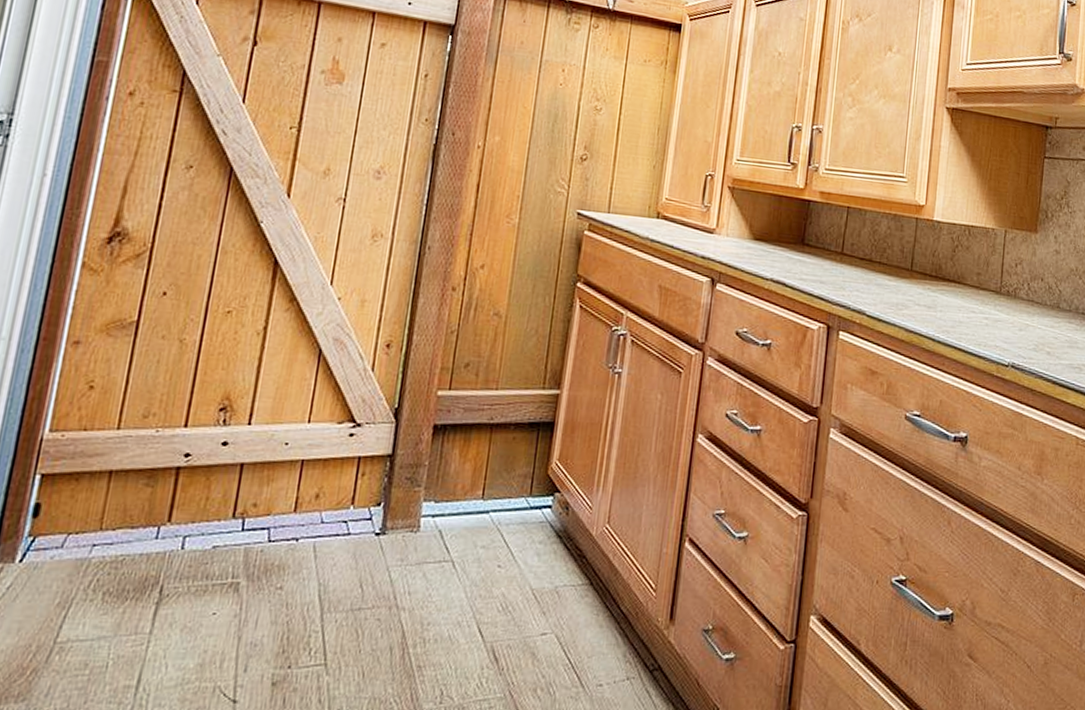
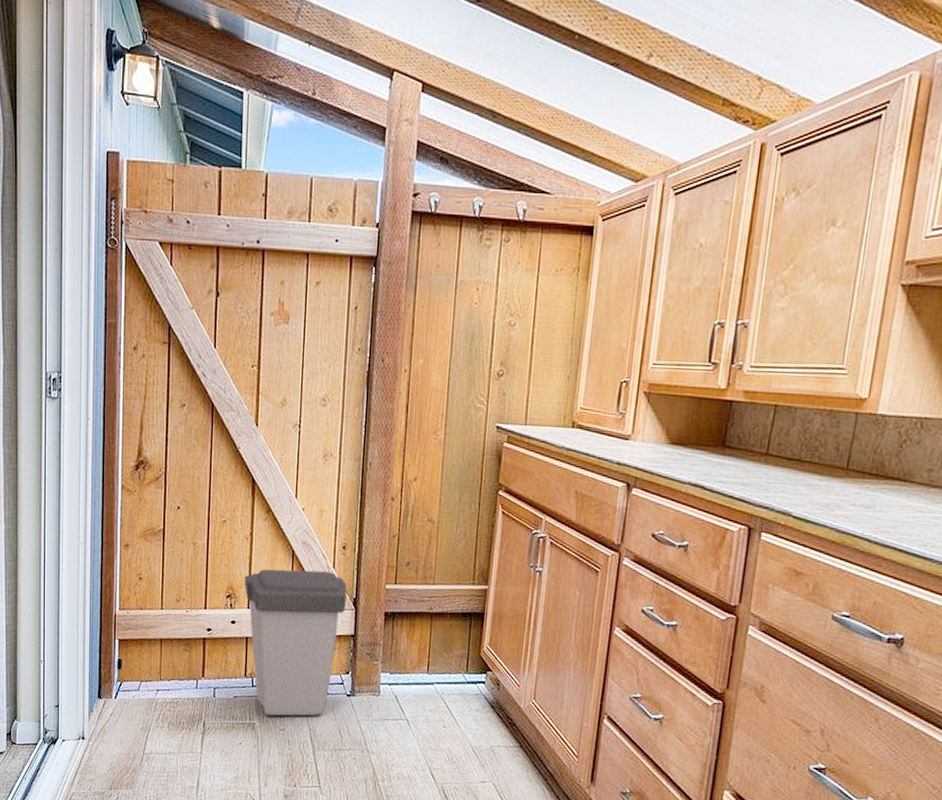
trash can: none [246,372,388,570] -> present [244,569,348,716]

